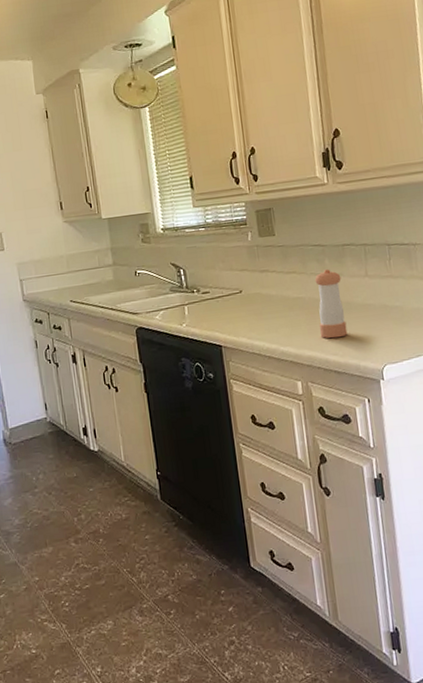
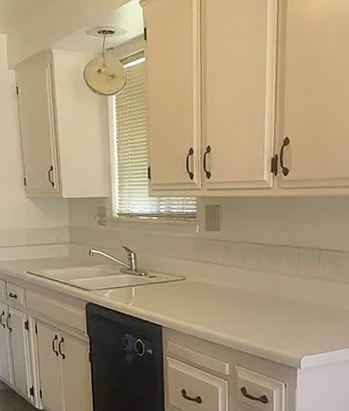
pepper shaker: present [315,269,348,339] -> none [250,266,275,329]

